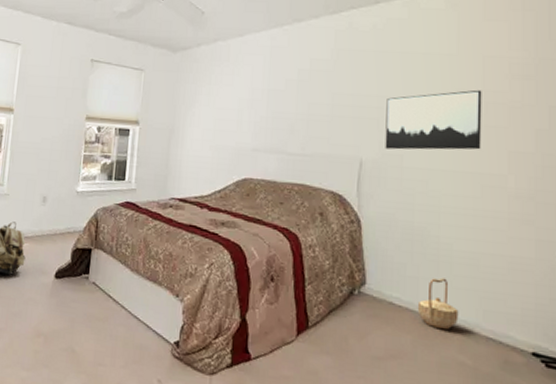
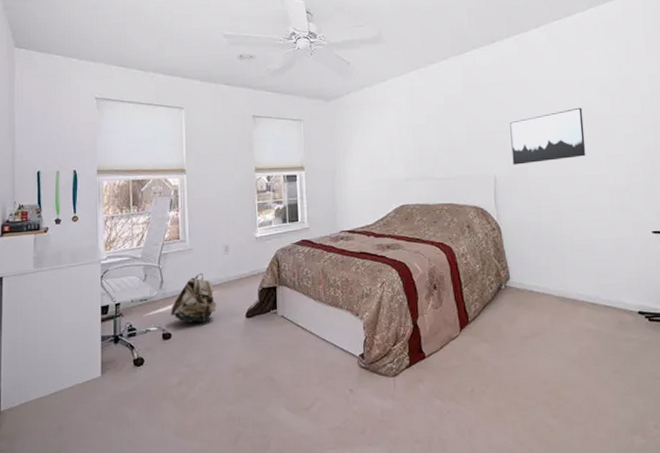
basket: present [417,278,459,329] -> none [551,264,583,305]

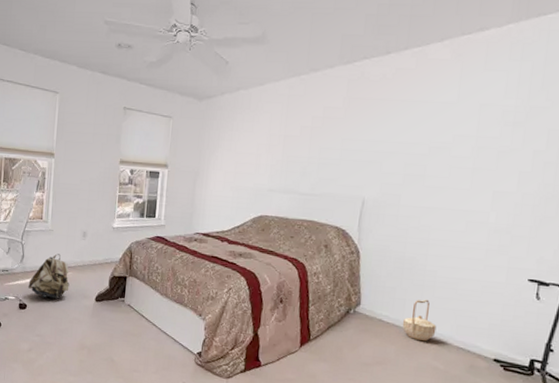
wall art: present [510,107,586,165] -> none [385,135,476,190]
basket: none [551,264,583,305] -> present [402,299,437,341]

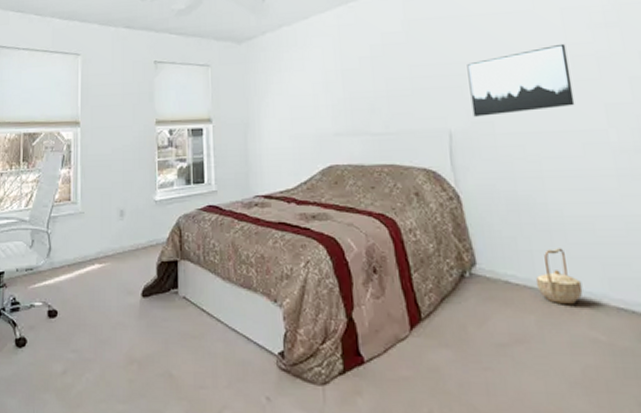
backpack: present [28,254,70,300] -> none [58,241,108,301]
wall art: none [385,135,476,190] -> present [467,43,575,117]

